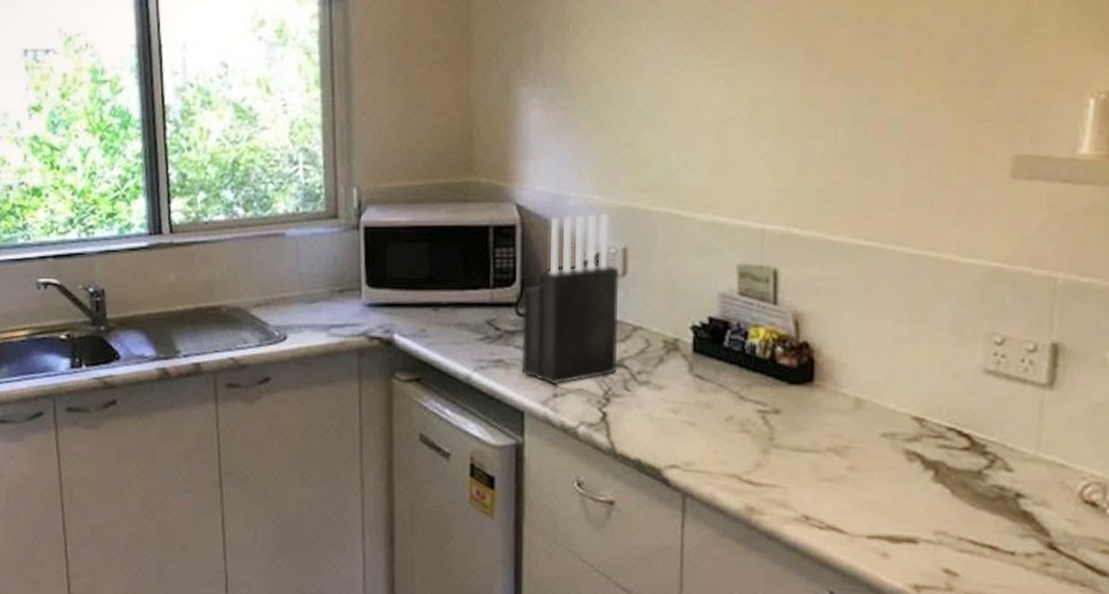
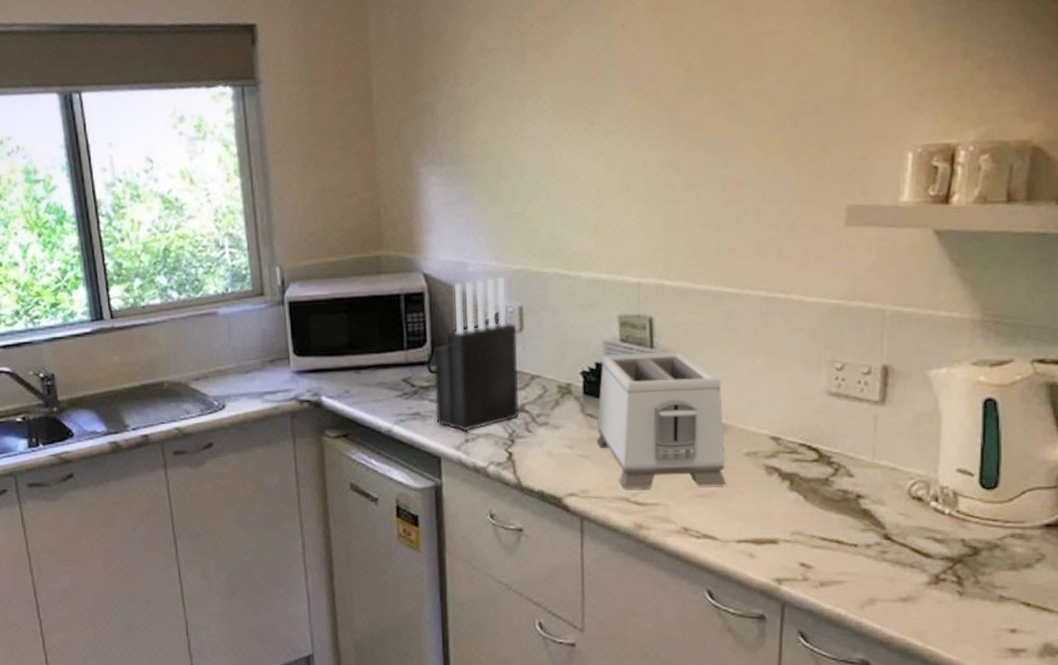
toaster: none [706,309,858,470] -> present [597,352,726,488]

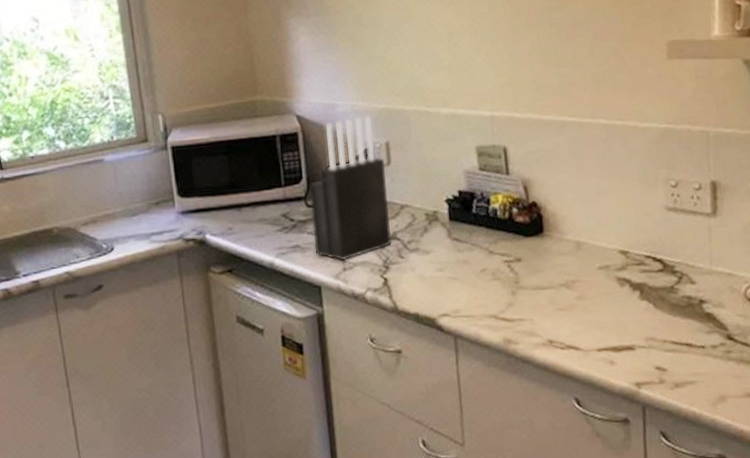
toaster: present [597,352,726,488] -> none [463,177,584,306]

